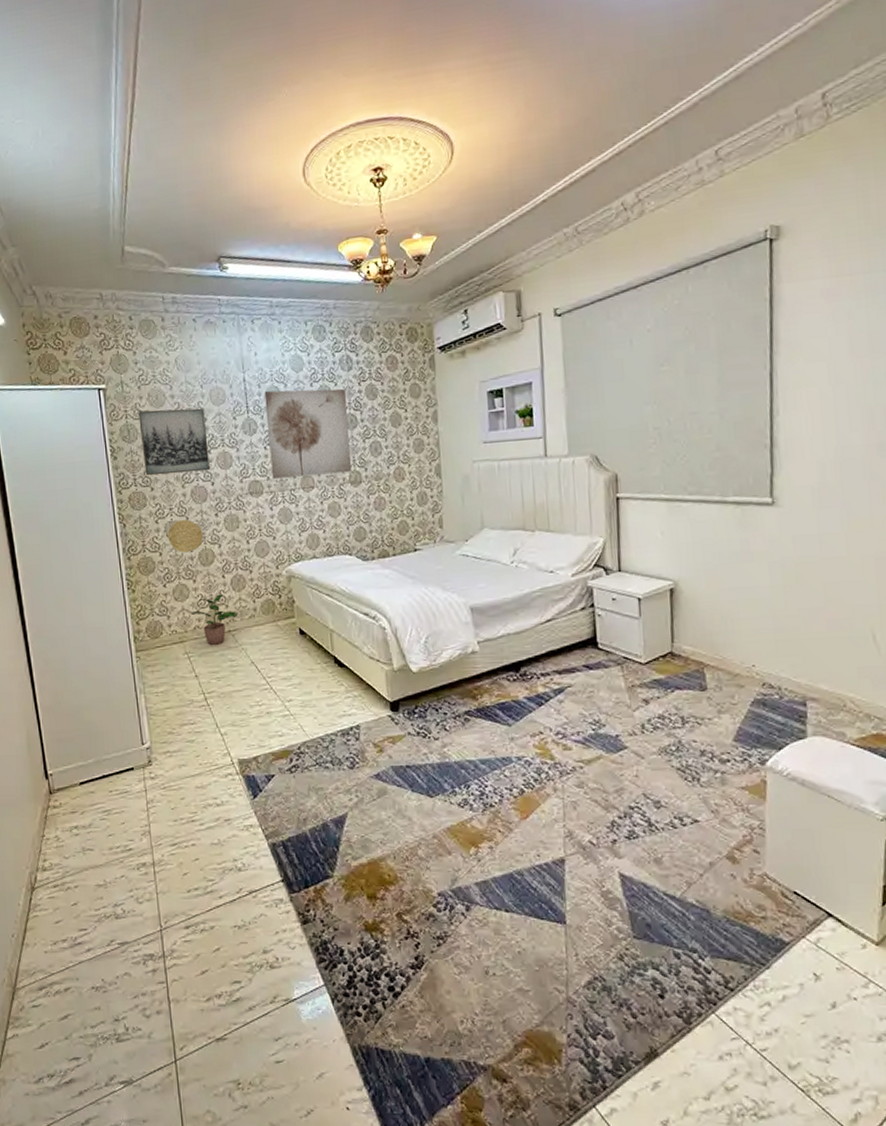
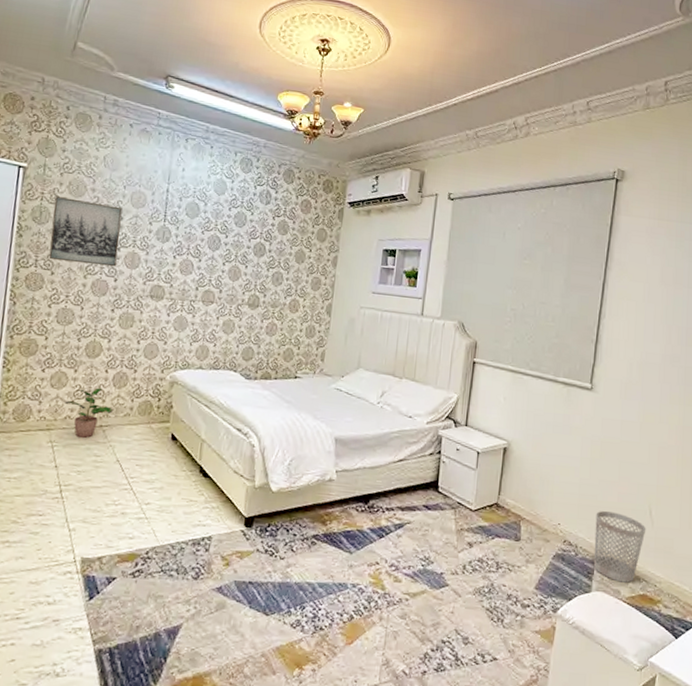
decorative plate: present [167,519,203,553] -> none [57,308,95,342]
wall art: present [264,388,352,479] -> none [175,206,261,295]
wastebasket: none [800,643,871,723] -> present [593,511,646,583]

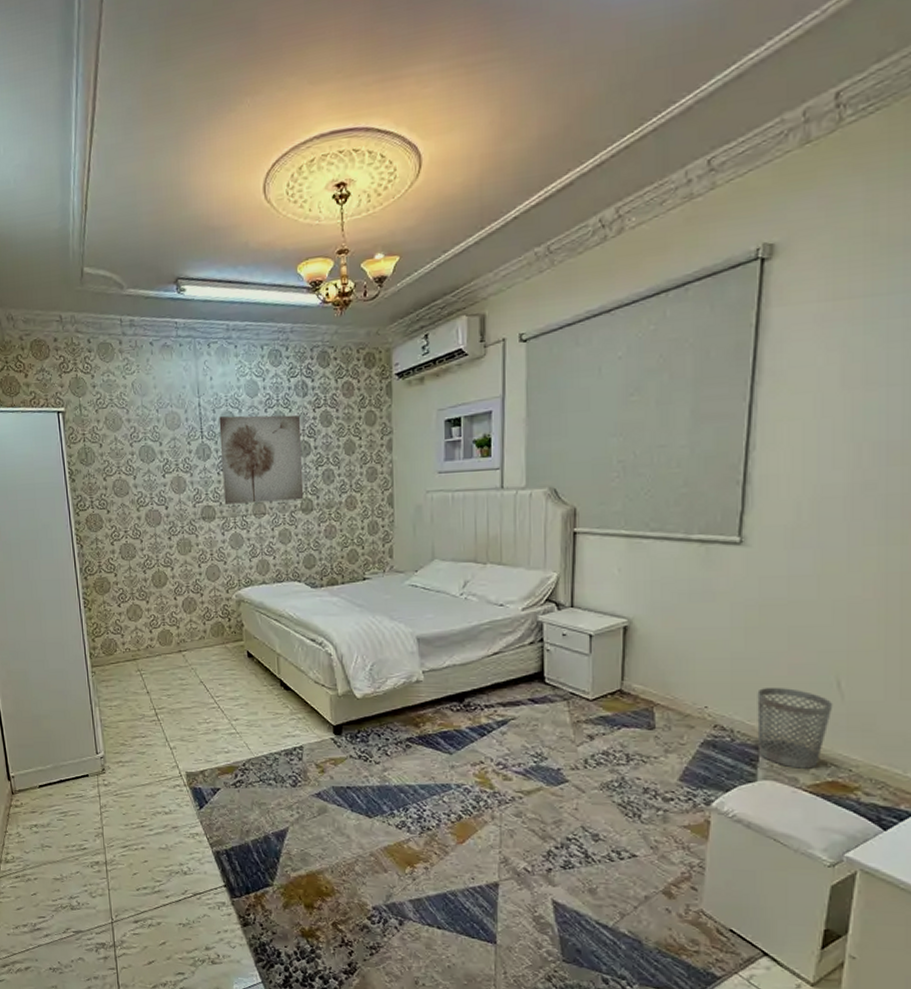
wall art: present [48,196,123,267] -> none [96,432,164,499]
potted plant: present [63,388,114,439] -> none [143,615,189,665]
wall art: none [175,206,261,295] -> present [219,415,304,505]

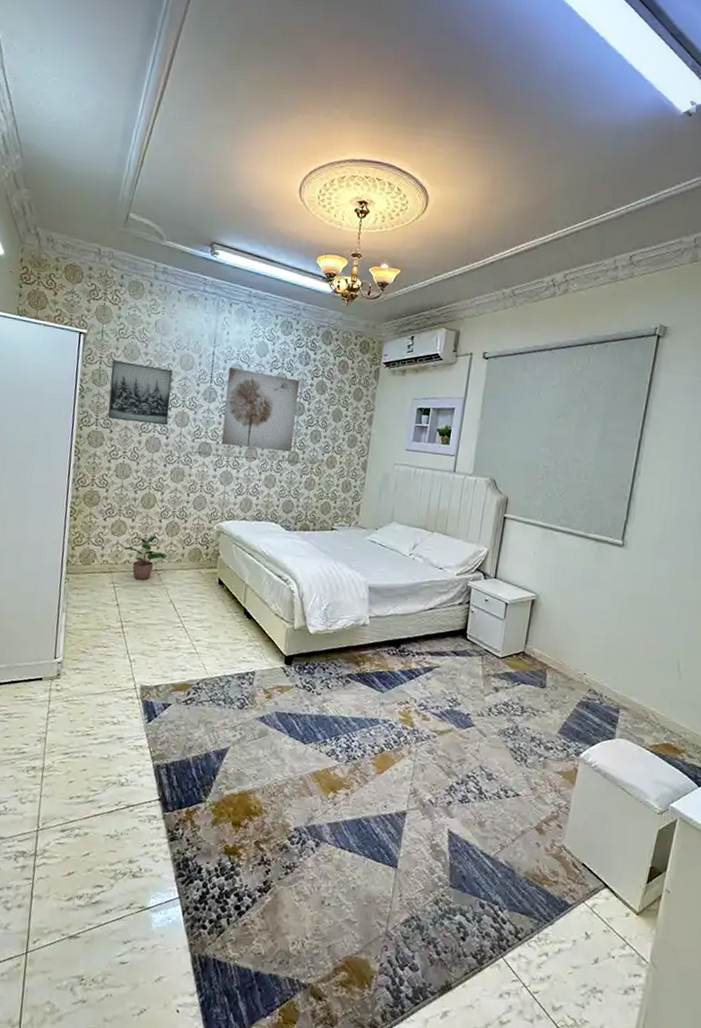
wall art: none [96,432,164,499] -> present [107,360,173,426]
potted plant: none [143,615,189,665] -> present [123,535,168,581]
wastebasket: present [757,688,833,769] -> none [617,663,674,732]

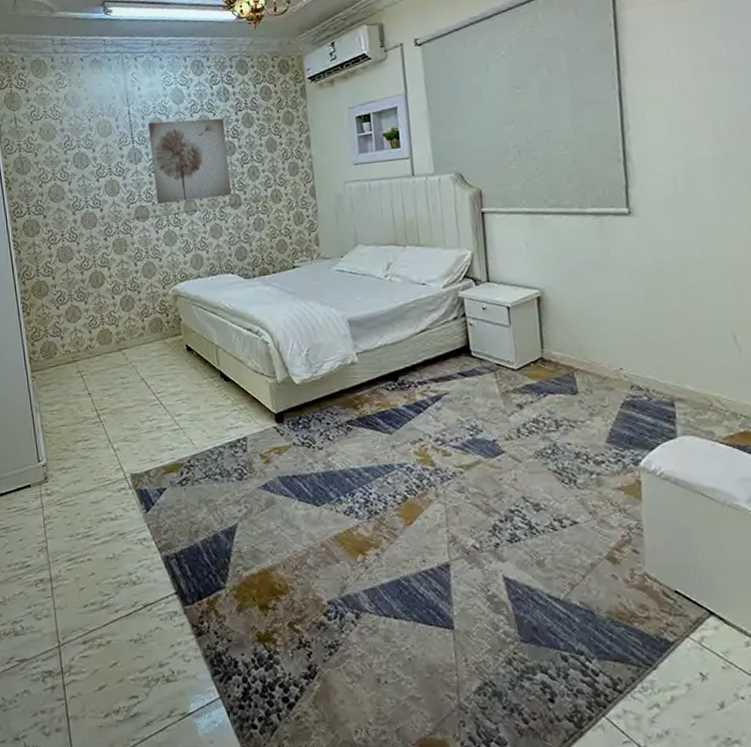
wall art: present [107,360,173,426] -> none [31,140,99,205]
potted plant: present [123,535,168,581] -> none [82,314,128,364]

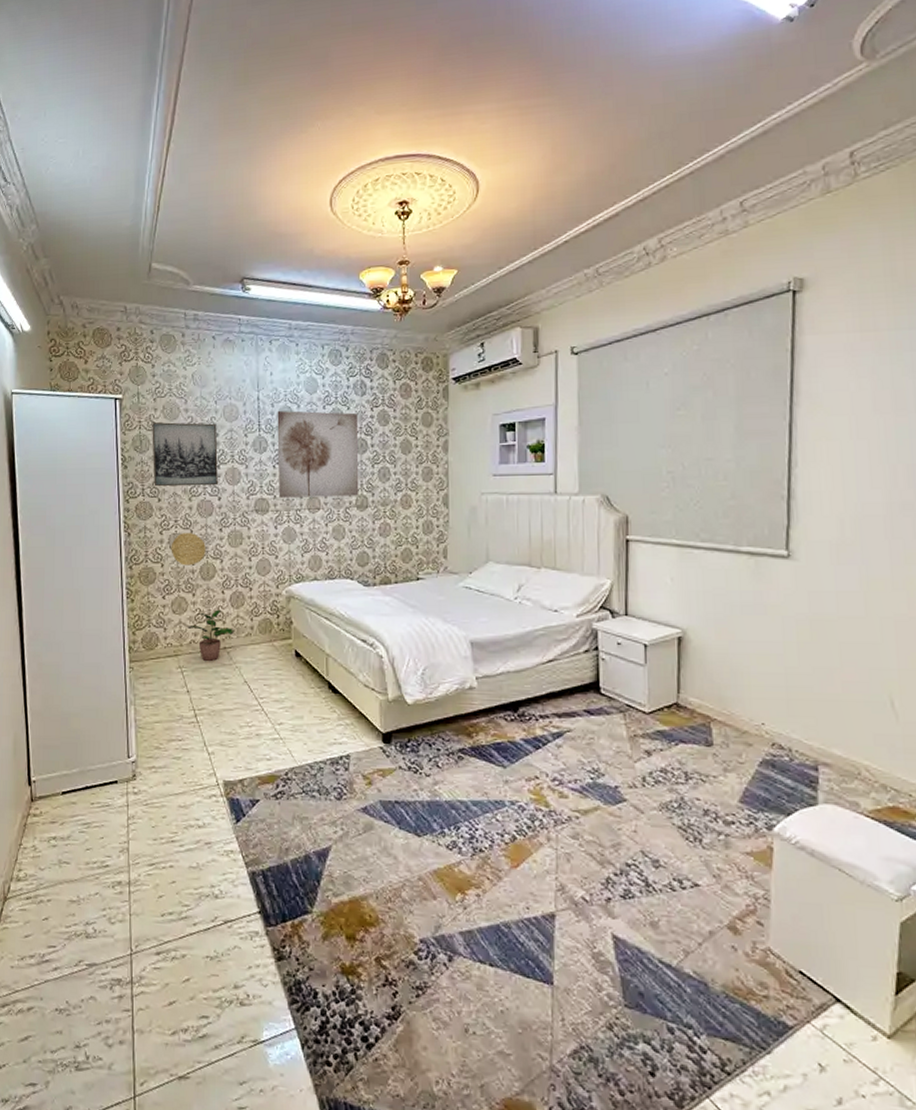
wall art: none [31,140,99,205] -> present [152,422,218,487]
decorative plate: none [60,244,93,276] -> present [171,532,206,566]
potted plant: none [82,314,128,364] -> present [187,609,235,662]

